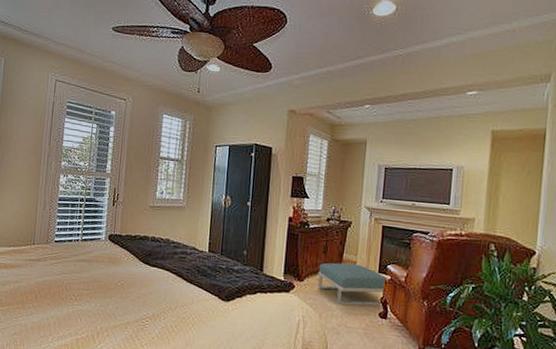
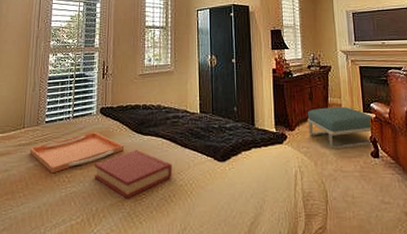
serving tray: none [39,257,131,291] -> present [29,132,125,174]
hardback book: none [100,278,176,323] -> present [94,149,172,198]

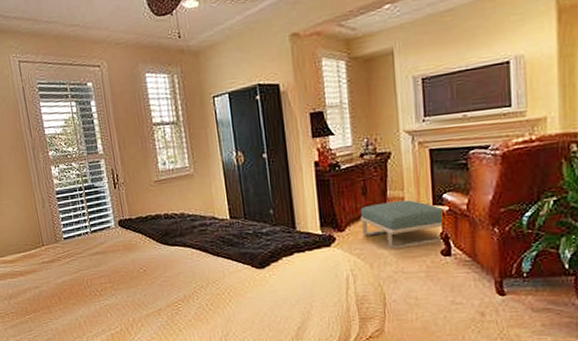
serving tray: present [29,132,125,174] -> none [54,246,152,288]
hardback book: present [94,149,172,198] -> none [123,260,207,309]

